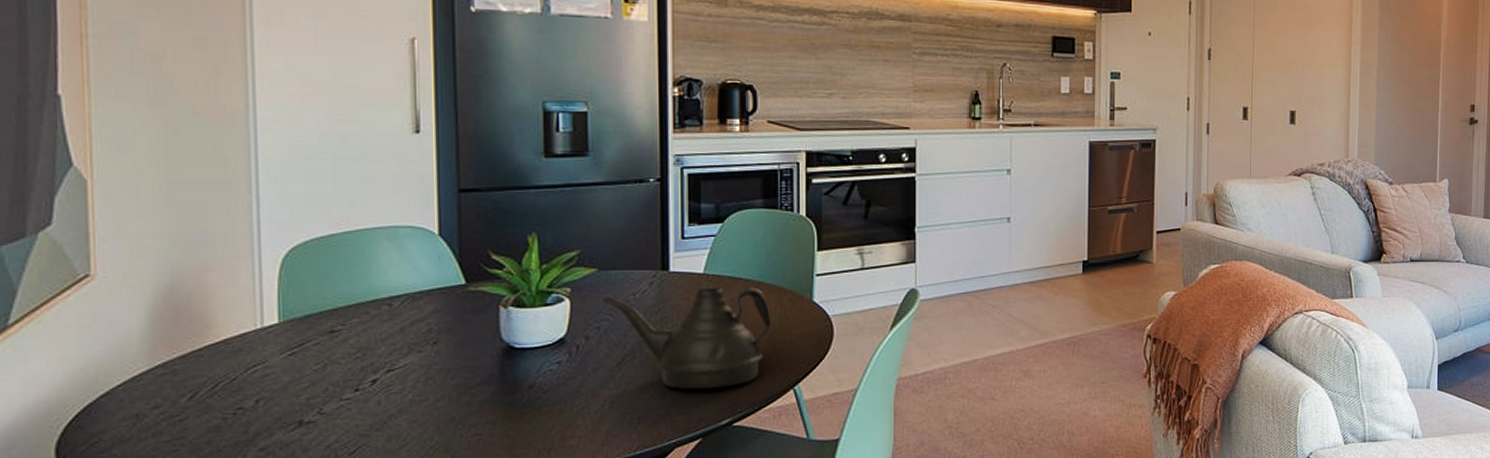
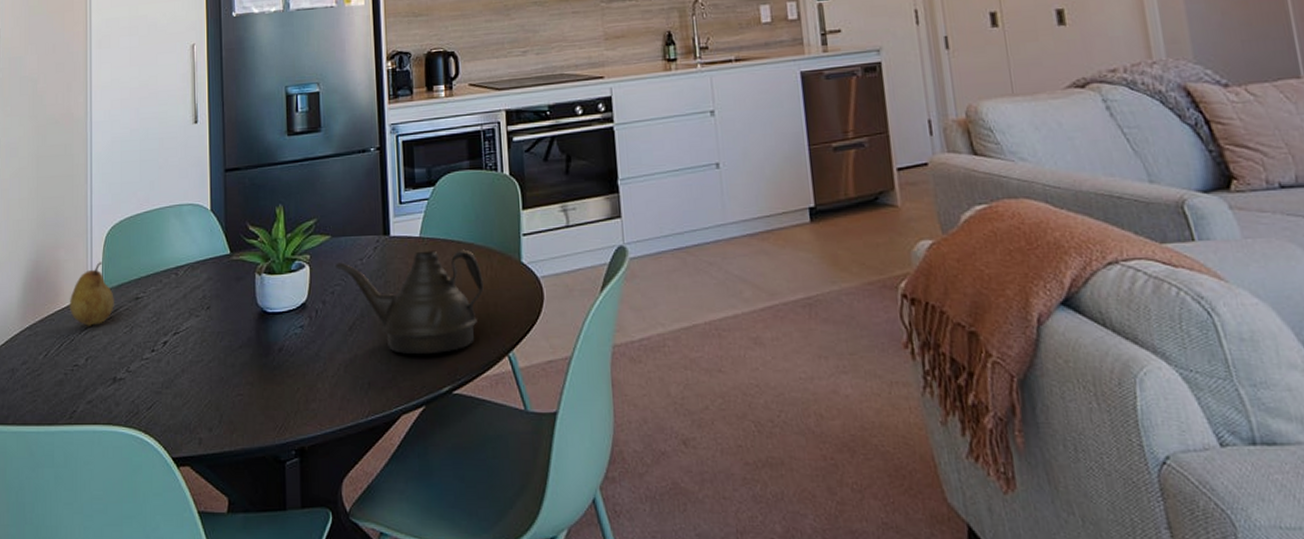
fruit: none [226,289,298,363] -> present [69,262,114,326]

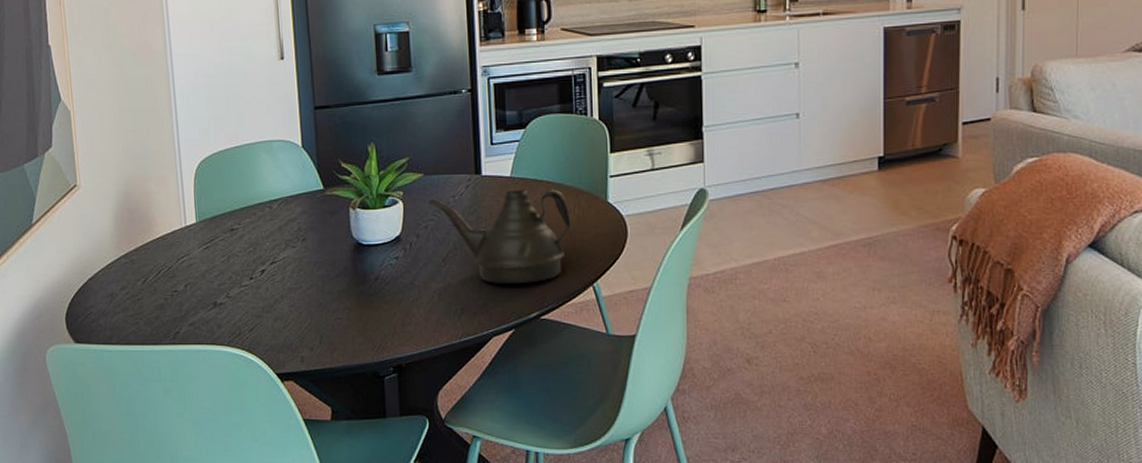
fruit: present [69,262,114,326] -> none [163,195,210,255]

